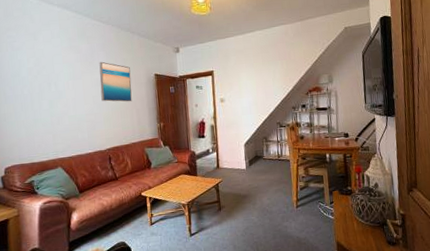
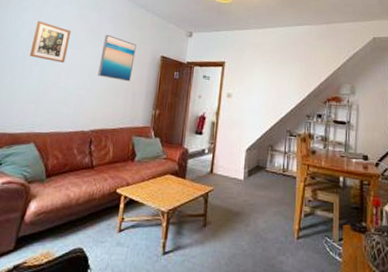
picture frame: none [32,58,69,94] -> present [29,20,71,63]

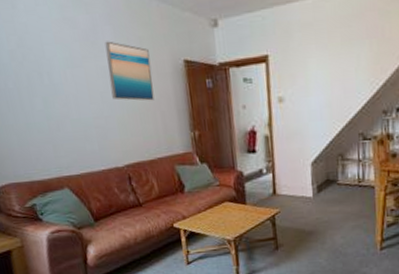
picture frame: present [29,20,71,63] -> none [13,36,68,89]

